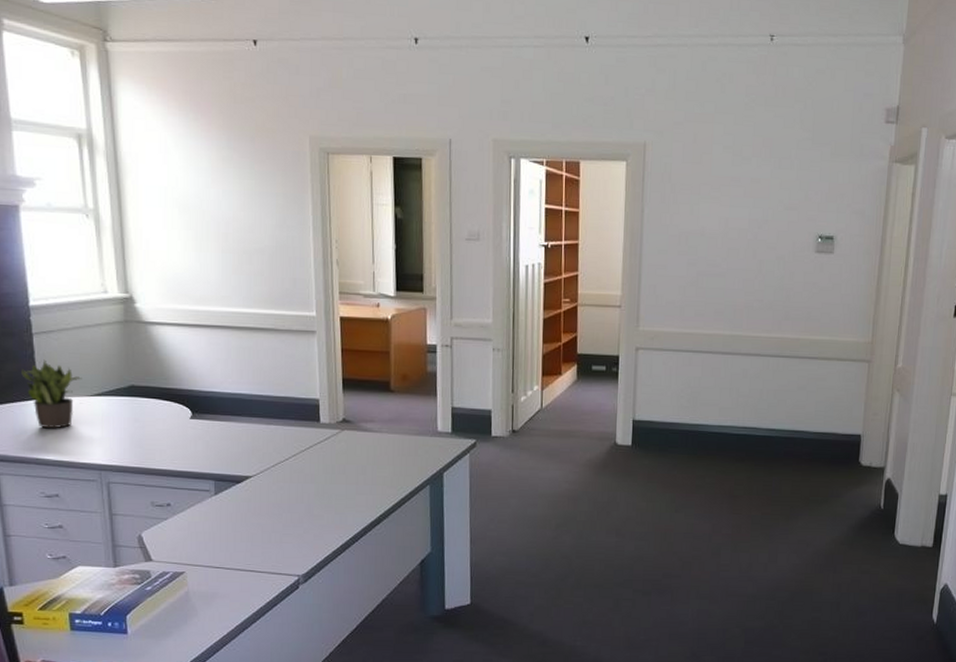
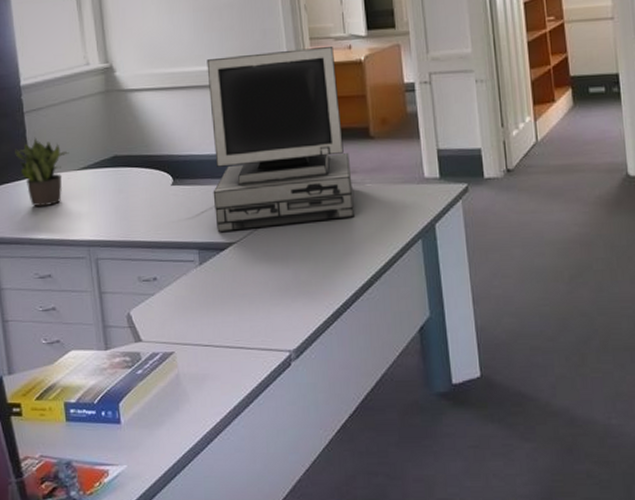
computer: none [232,300,370,467] -> present [206,45,354,233]

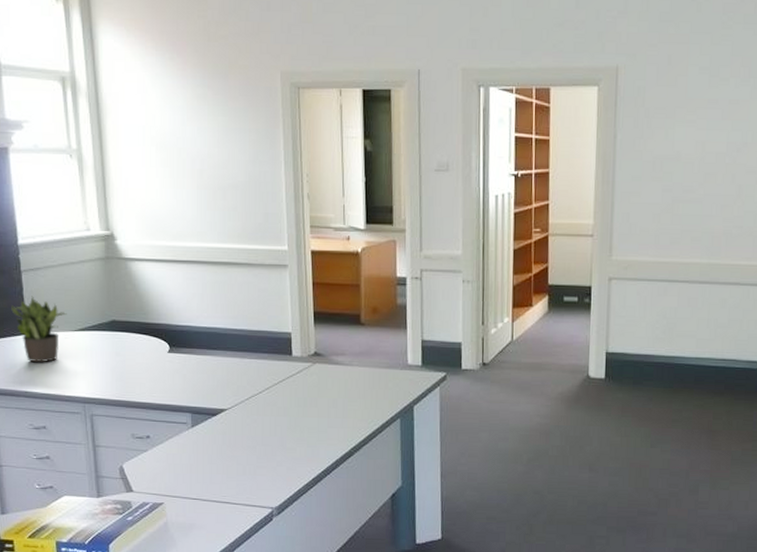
computer: present [206,45,354,233] -> none [208,235,341,400]

